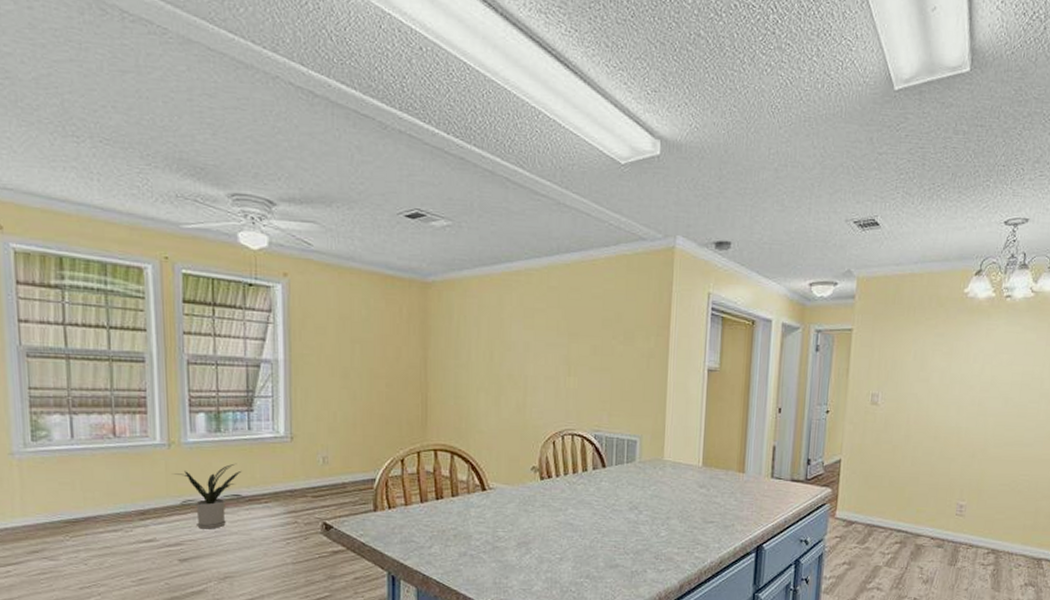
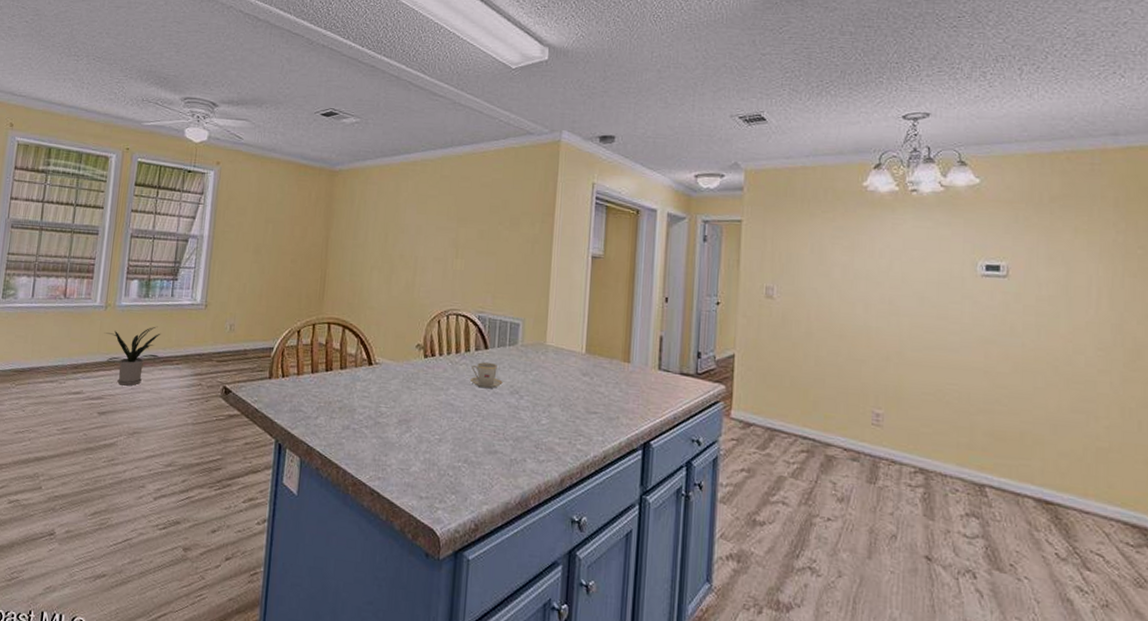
teacup: none [588,480,622,507] -> present [469,361,503,389]

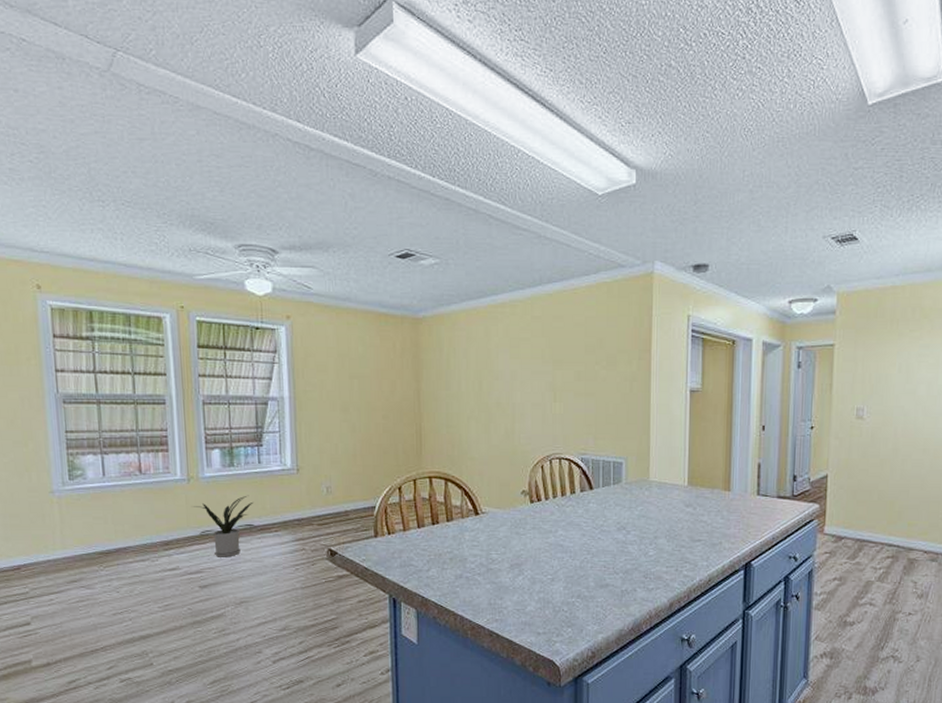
teacup: present [469,361,503,389] -> none [577,502,610,527]

